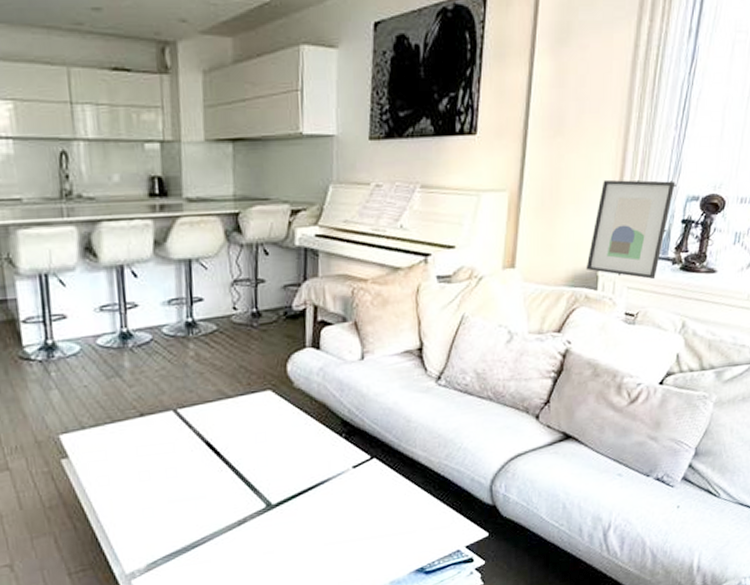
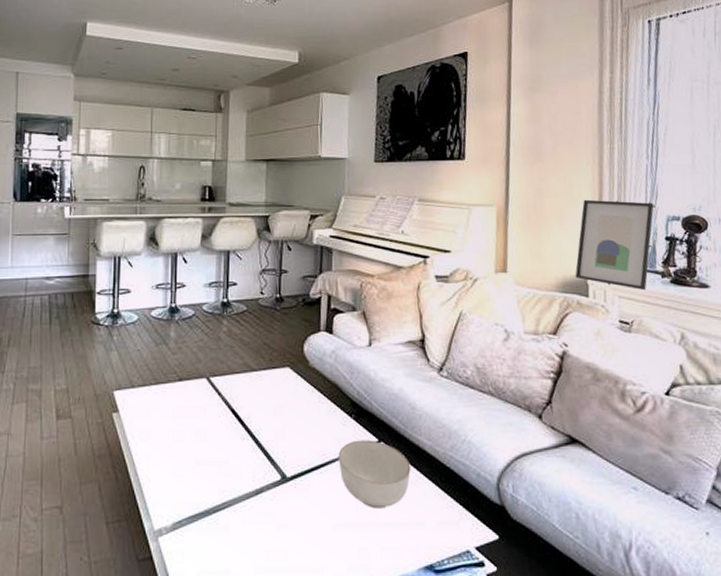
bowl: none [327,457,404,524] -> present [338,440,411,509]

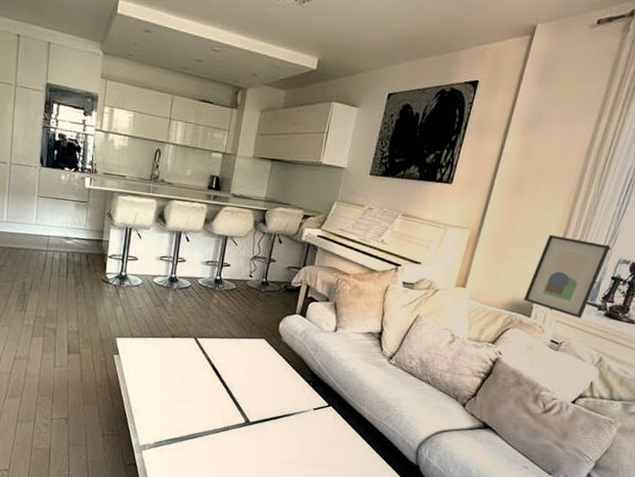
bowl: present [338,440,411,509] -> none [293,402,351,454]

